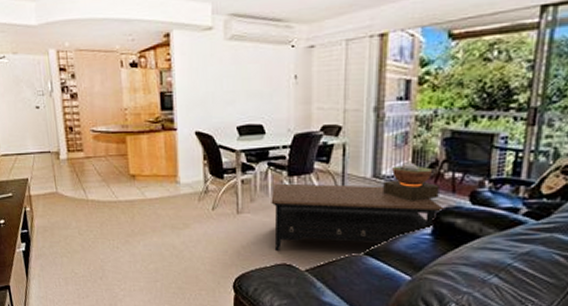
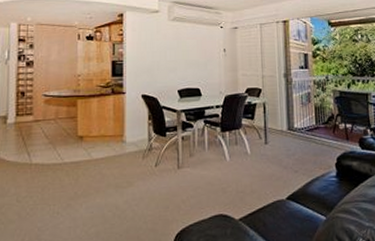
coffee table: present [271,183,445,250] -> none [207,137,343,202]
snow globe: present [383,162,439,201] -> none [296,117,338,149]

